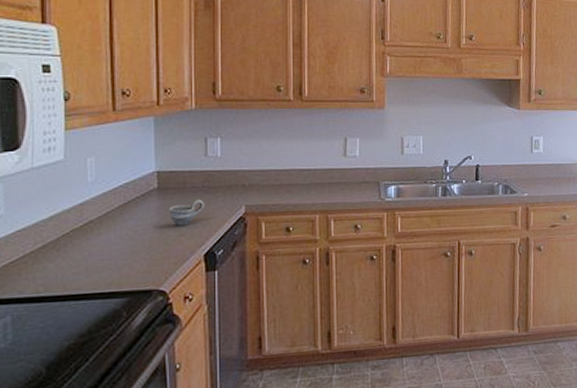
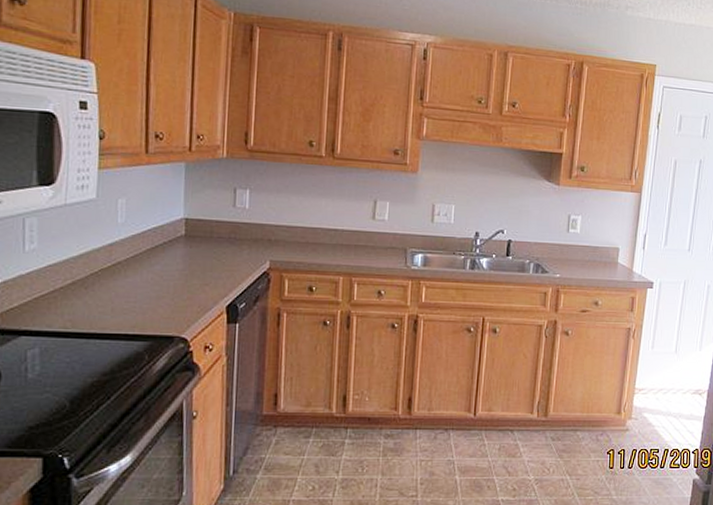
cup: present [169,199,205,226] -> none [195,250,230,275]

